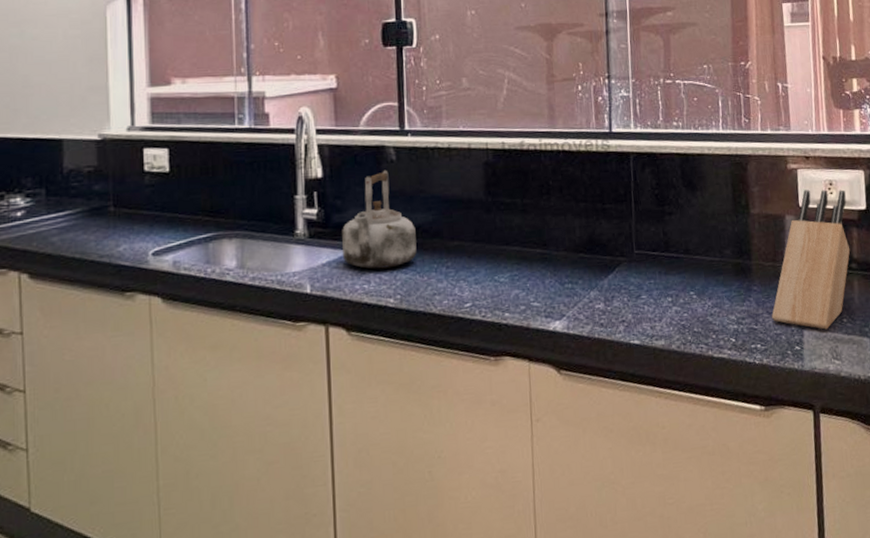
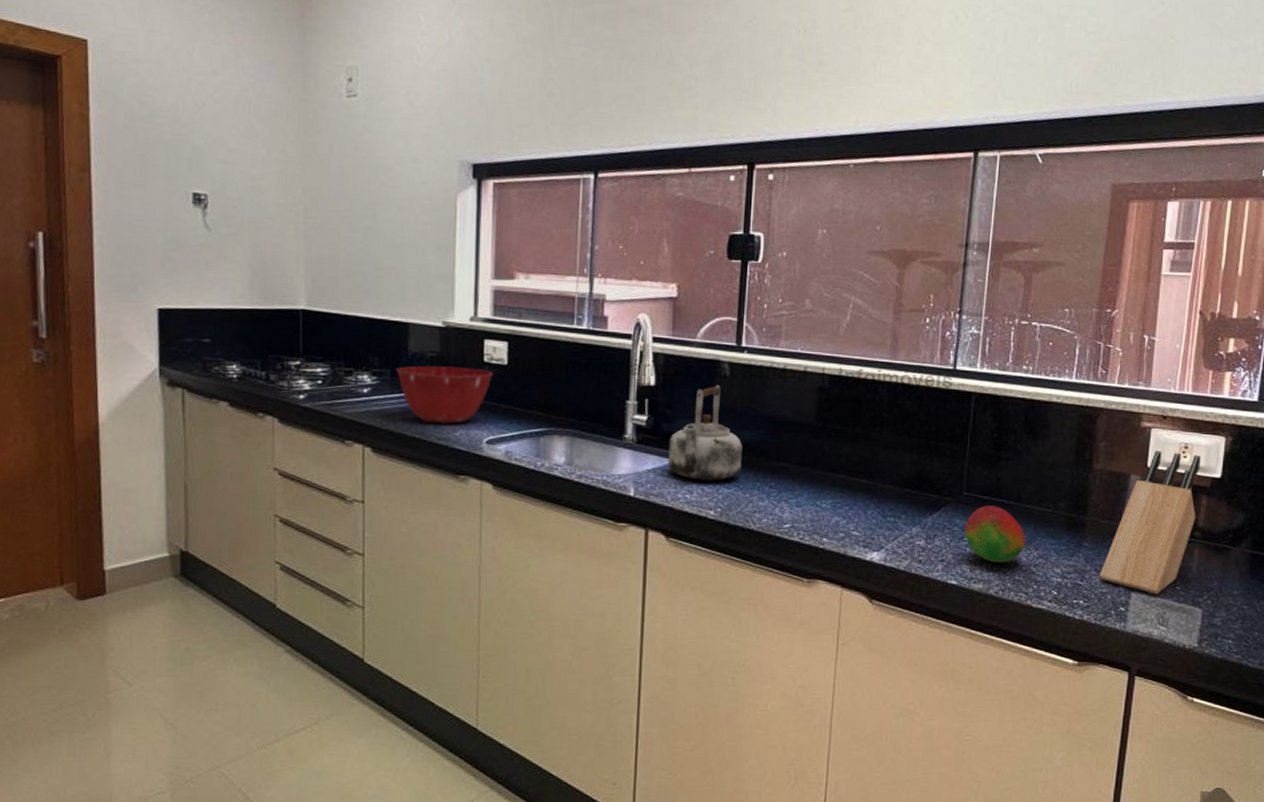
mixing bowl: none [52,179,156,241] -> present [397,365,494,424]
fruit: none [640,260,699,317] -> present [965,505,1025,563]

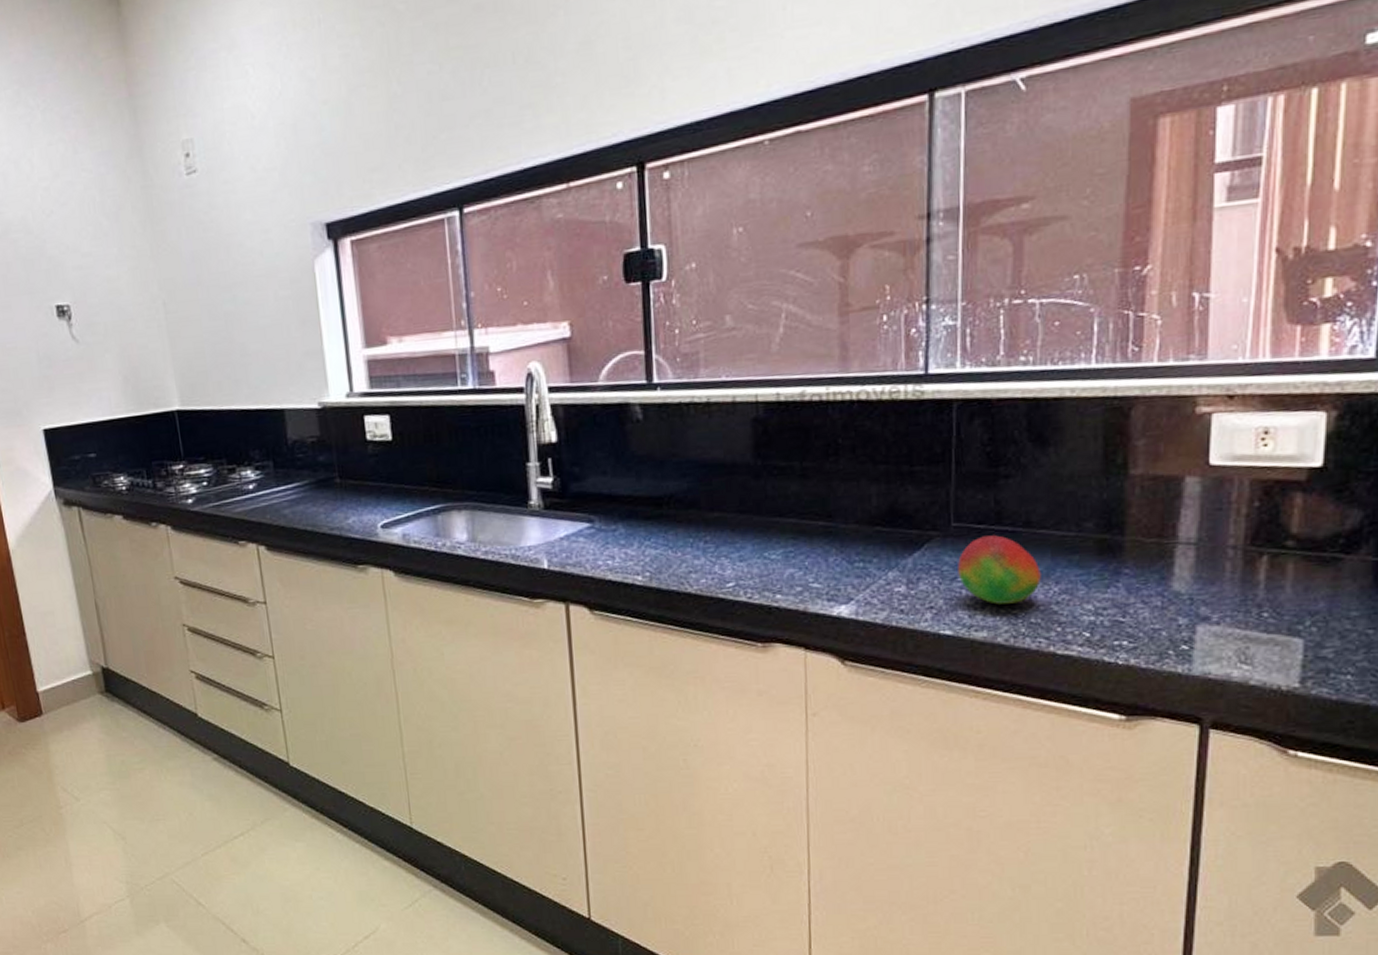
mixing bowl: present [397,365,494,424] -> none [279,448,379,513]
kettle: present [668,384,743,481] -> none [581,431,669,544]
knife block: present [1099,450,1201,595] -> none [1149,440,1290,626]

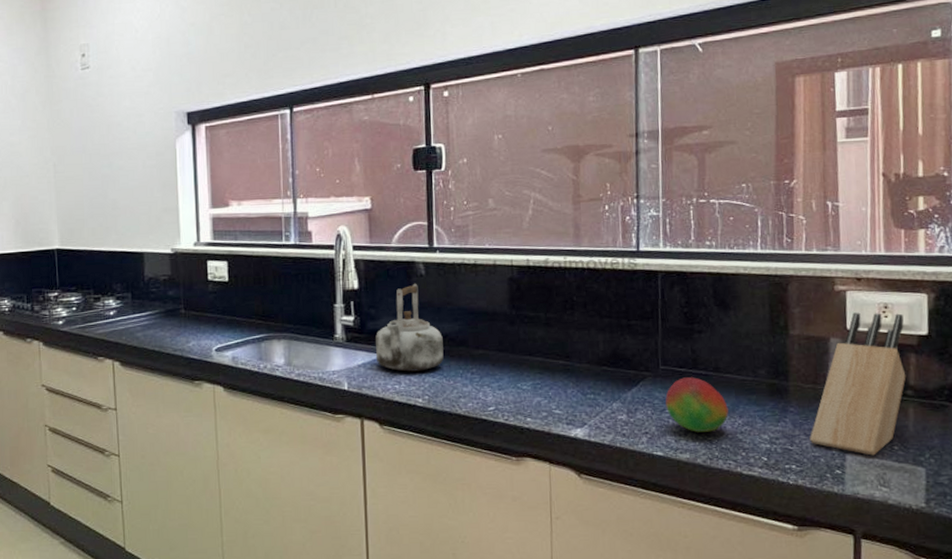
kettle: none [581,431,669,544] -> present [375,283,444,372]
knife block: none [1149,440,1290,626] -> present [810,312,906,456]

